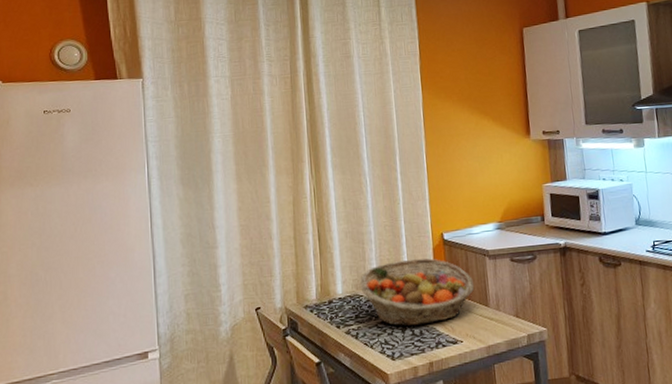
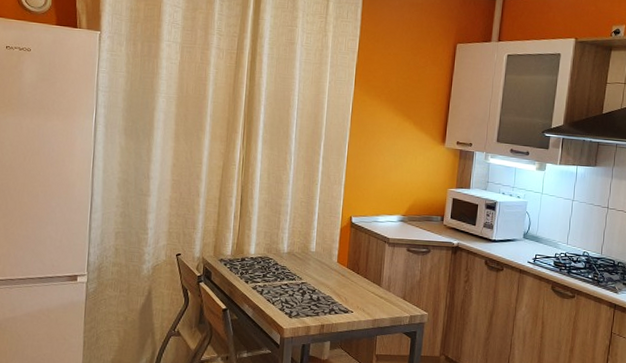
fruit basket: present [360,258,475,327] -> none [271,234,372,293]

